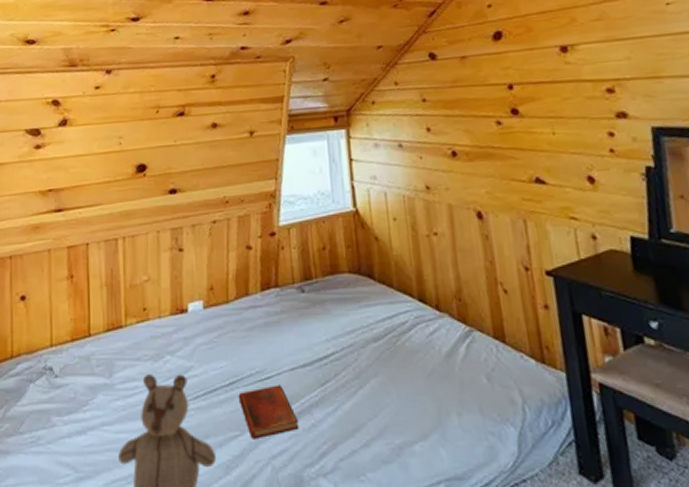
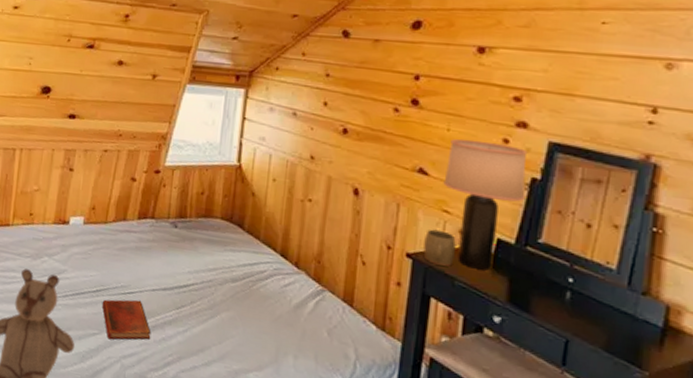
table lamp: none [559,138,646,274] -> present [443,139,528,271]
mug: none [559,239,595,277] -> present [423,229,456,267]

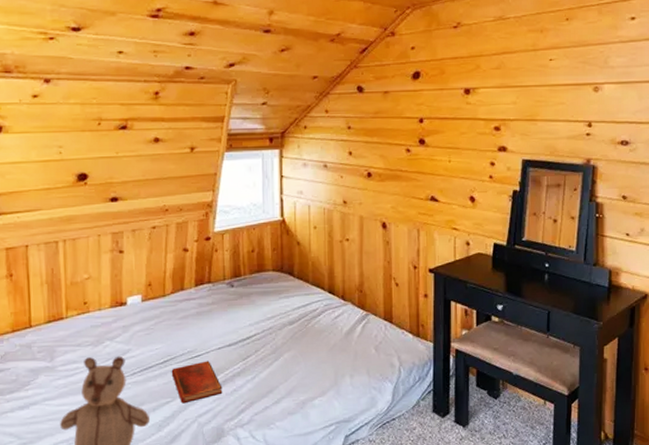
mug: present [423,229,456,267] -> none [441,245,465,274]
table lamp: present [443,139,528,271] -> none [450,166,510,271]

